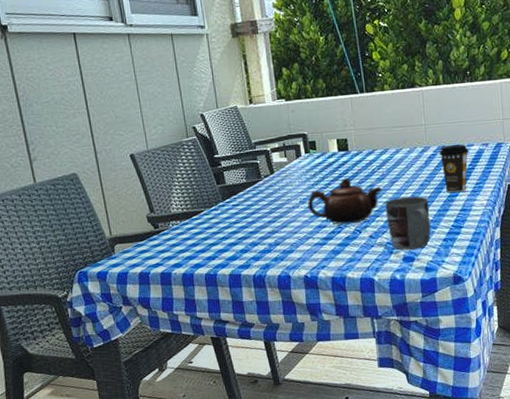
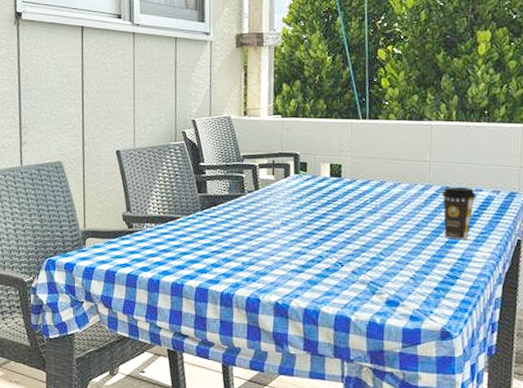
teapot: present [308,177,383,225] -> none [289,205,373,255]
mug: present [385,196,431,250] -> none [373,235,423,294]

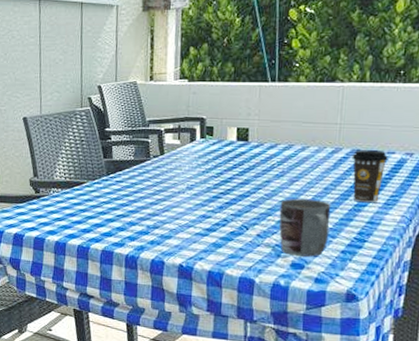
mug: none [373,235,423,294] -> present [279,198,331,257]

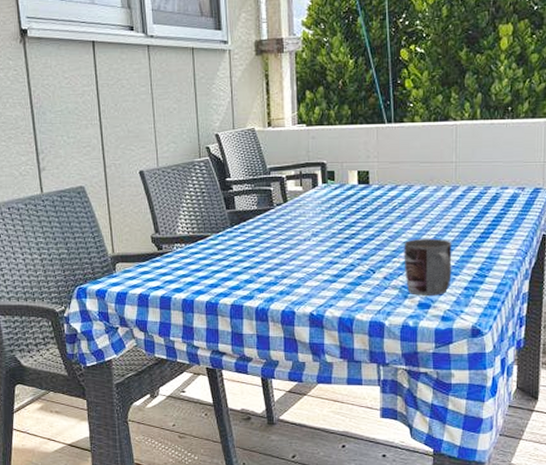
coffee cup: present [352,150,388,203] -> none [468,186,502,239]

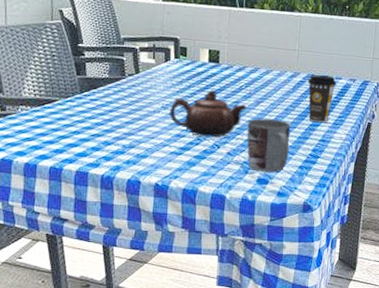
teapot: none [320,212,403,262] -> present [169,89,247,138]
coffee cup: none [468,186,502,239] -> present [307,75,337,123]

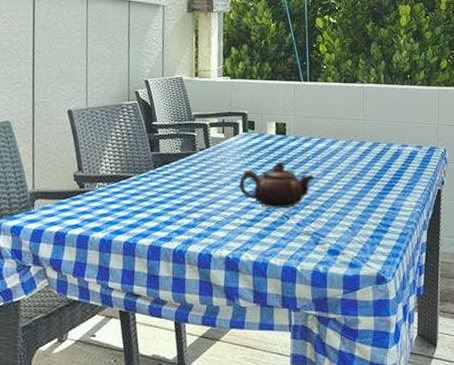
mug: present [246,118,291,173] -> none [315,188,359,243]
coffee cup: present [307,75,337,123] -> none [374,143,403,191]

